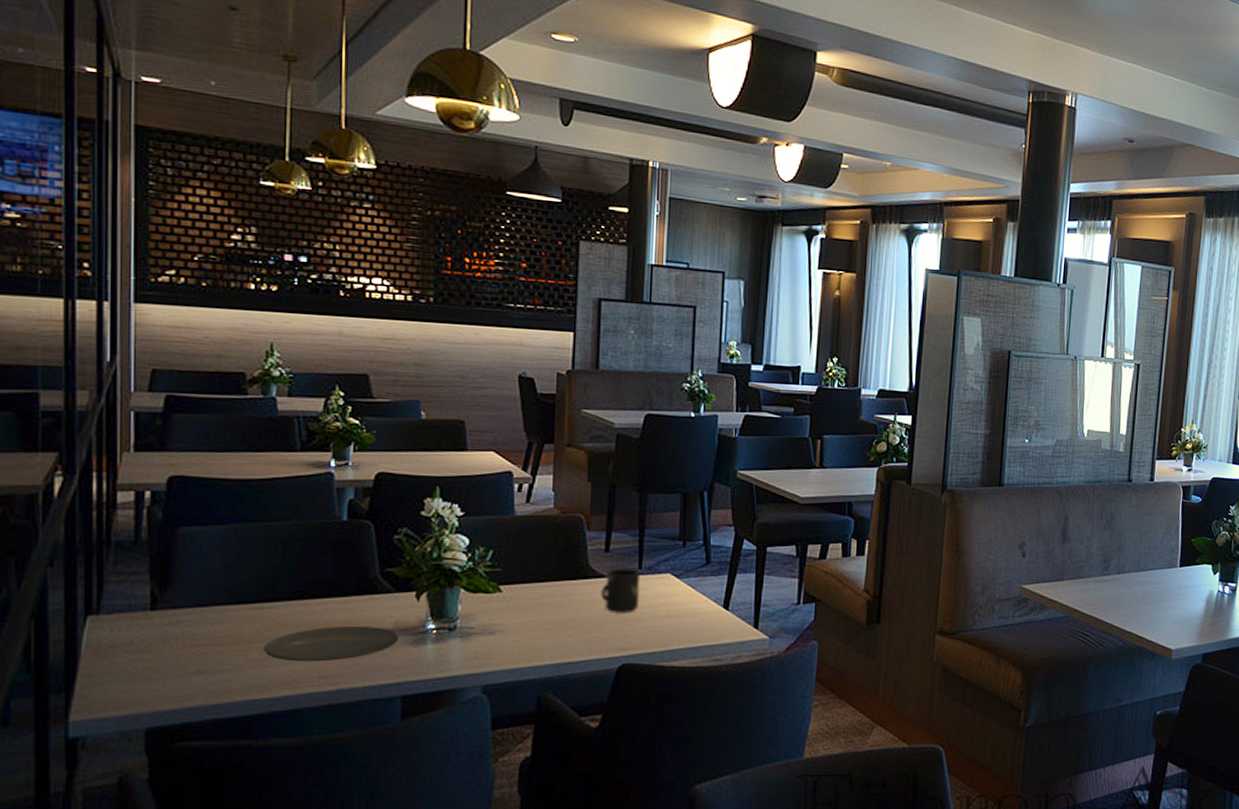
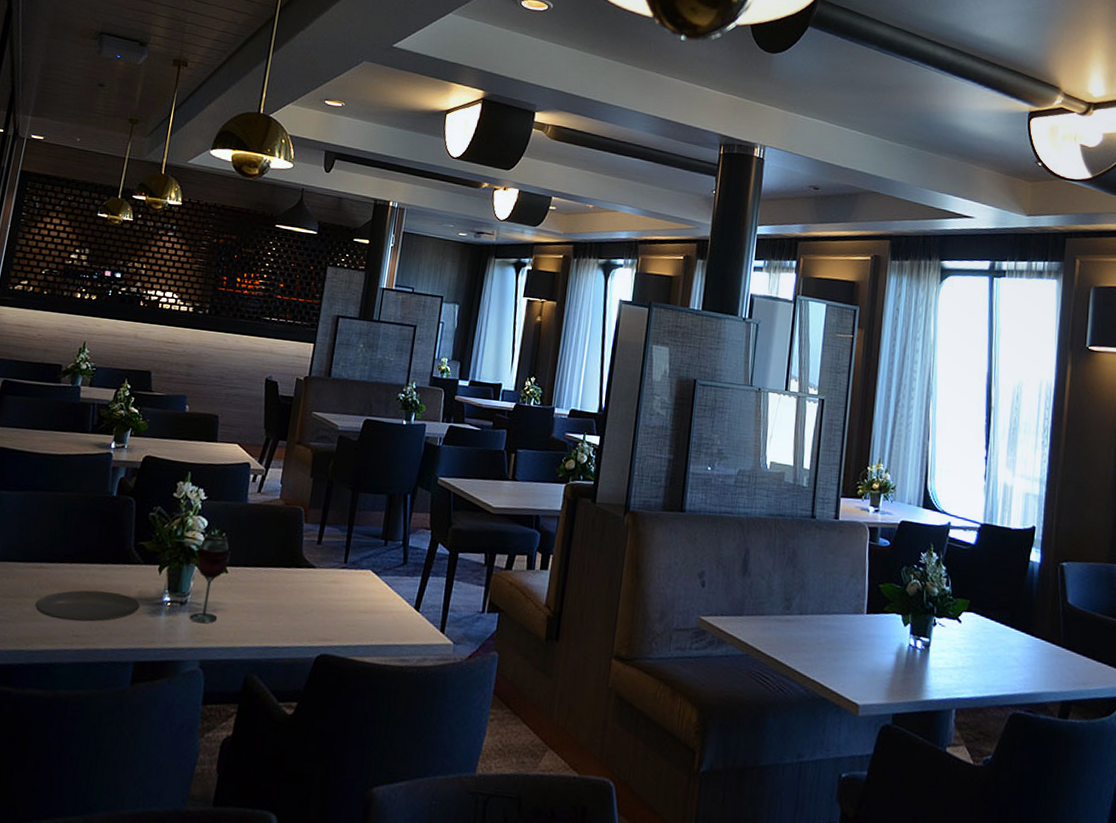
wineglass: none [462,551,502,648] -> present [190,533,231,624]
cup: present [601,567,641,612] -> none [309,560,346,604]

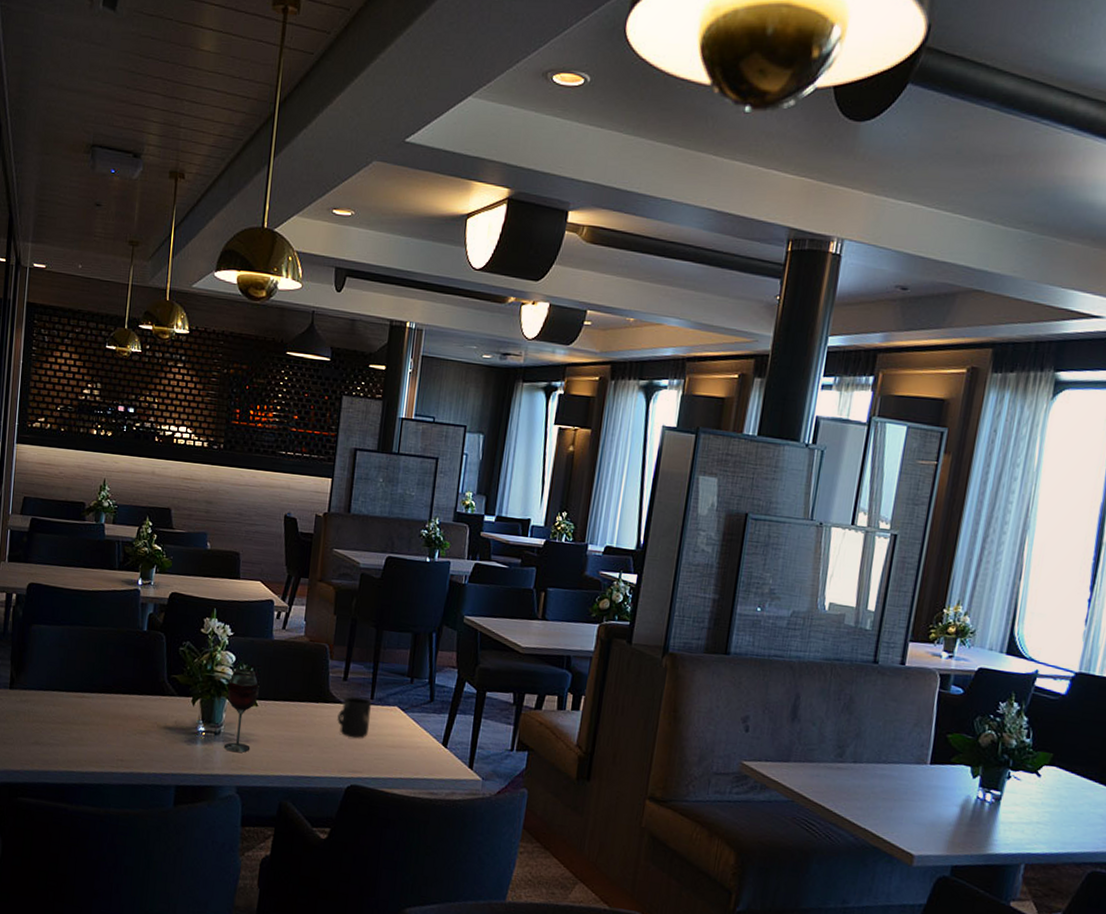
plate: present [34,590,141,622] -> none [80,718,178,748]
cup: none [309,560,346,604] -> present [337,696,373,738]

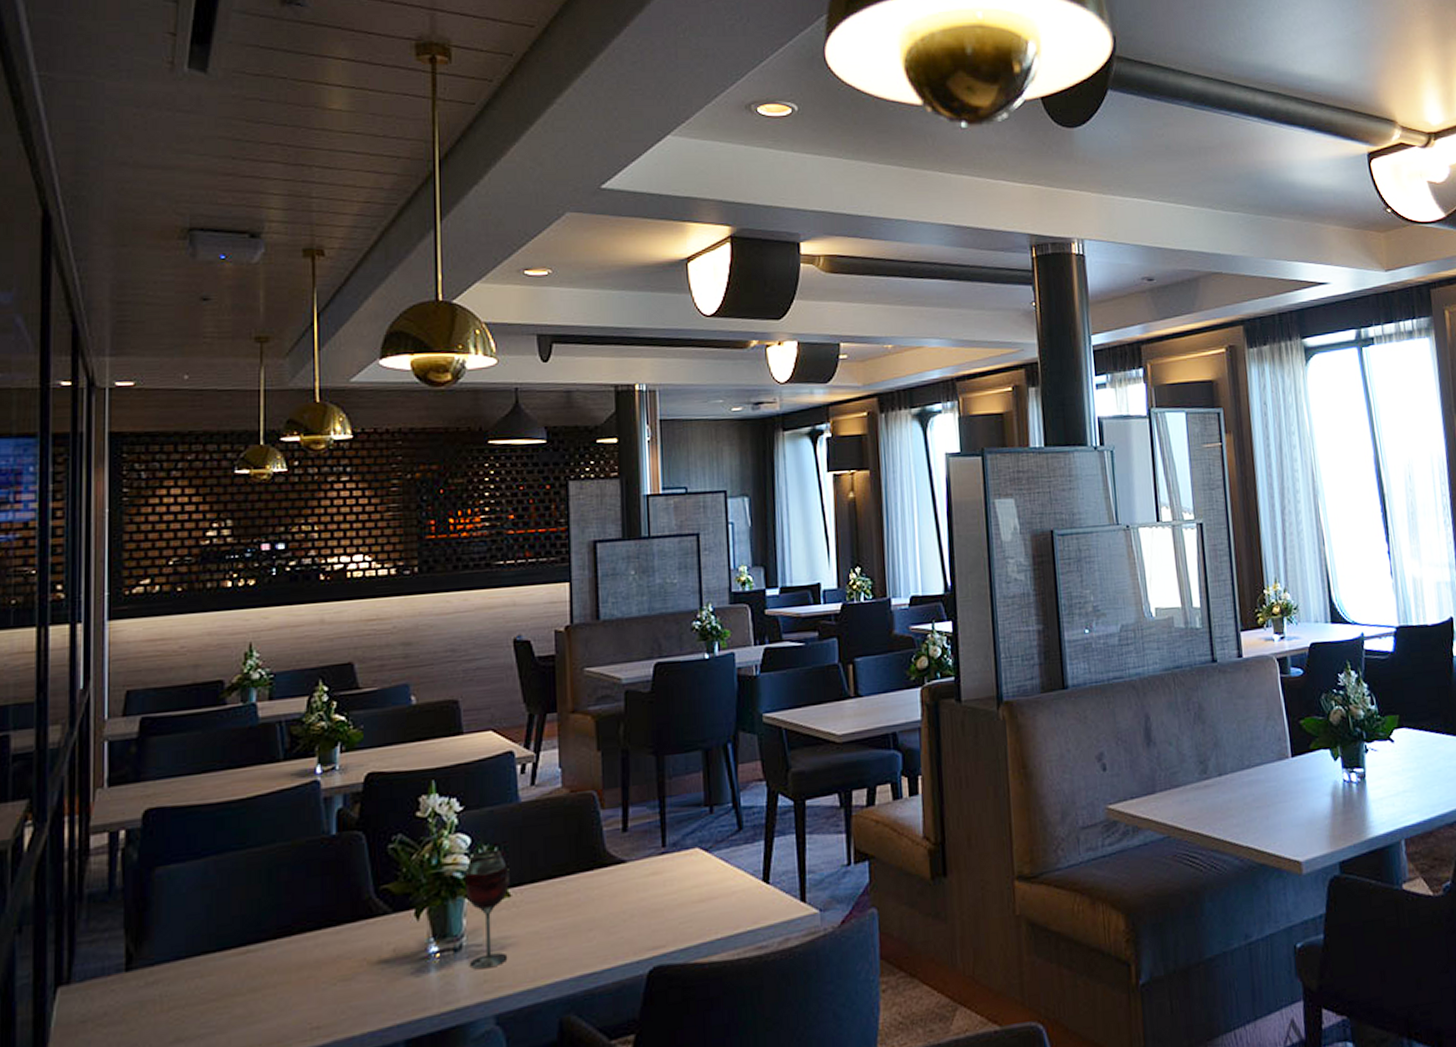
cup: present [337,696,373,738] -> none [622,847,666,904]

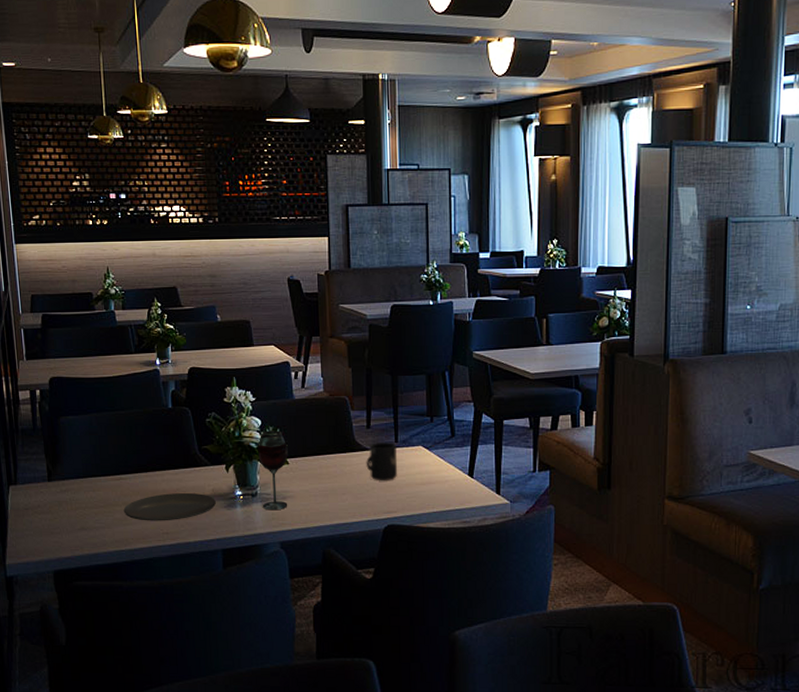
plate: none [248,958,400,1014] -> present [123,492,217,521]
cup: none [622,847,666,904] -> present [366,441,398,480]

